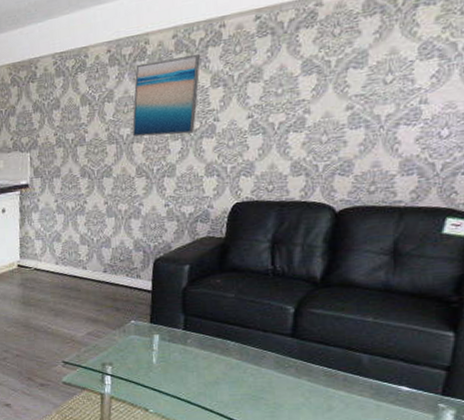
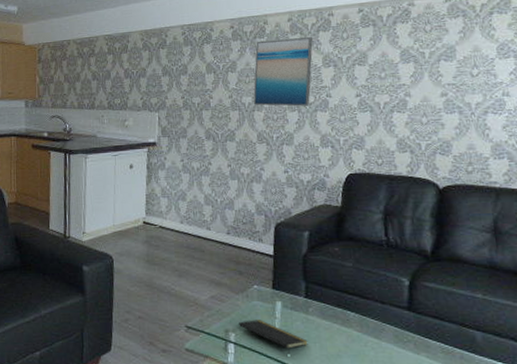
notepad: none [116,352,186,383] -> present [239,320,308,354]

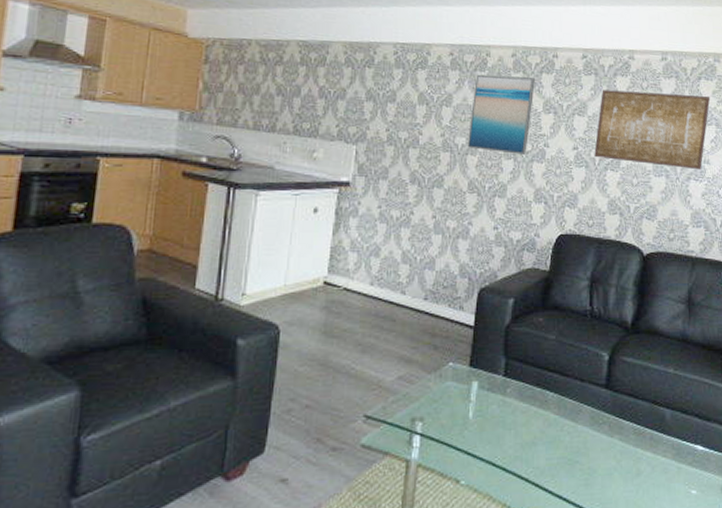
notepad: present [239,320,308,354] -> none [428,404,503,445]
wall art: none [378,30,506,104] -> present [594,89,711,170]

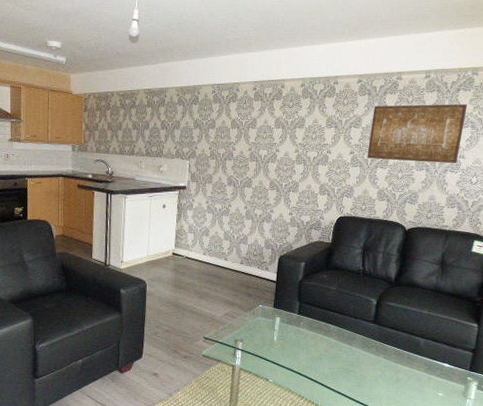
wall art: present [467,74,535,155] -> none [268,101,320,160]

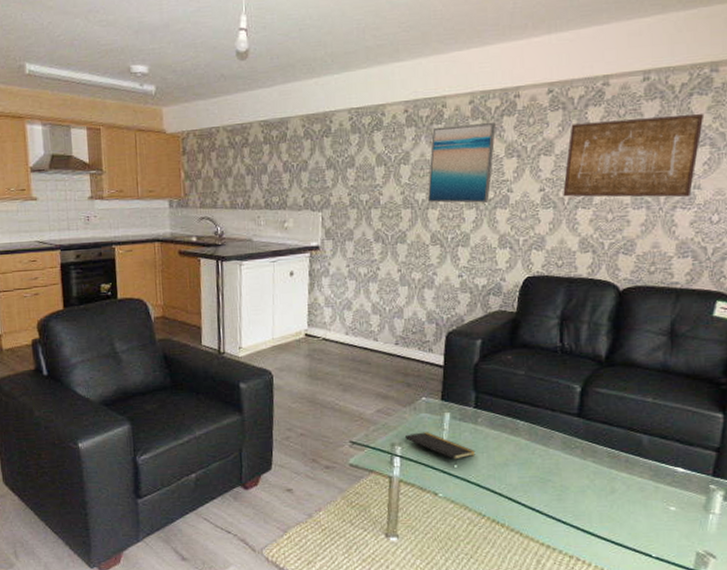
notepad: none [246,332,298,358] -> present [406,432,476,465]
wall art: none [268,101,320,160] -> present [427,122,496,203]

